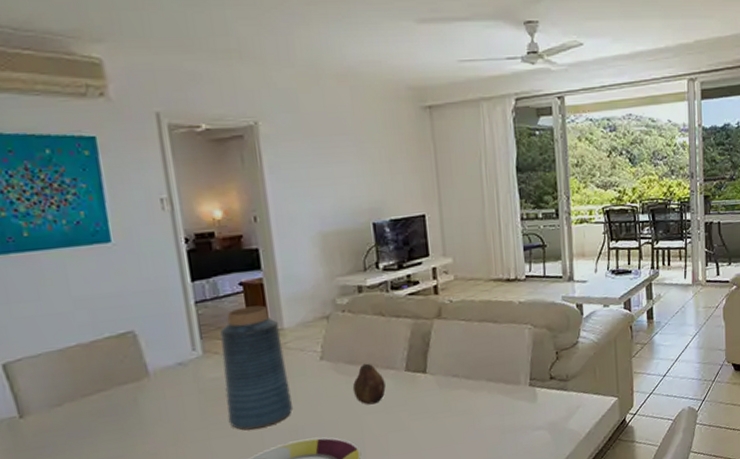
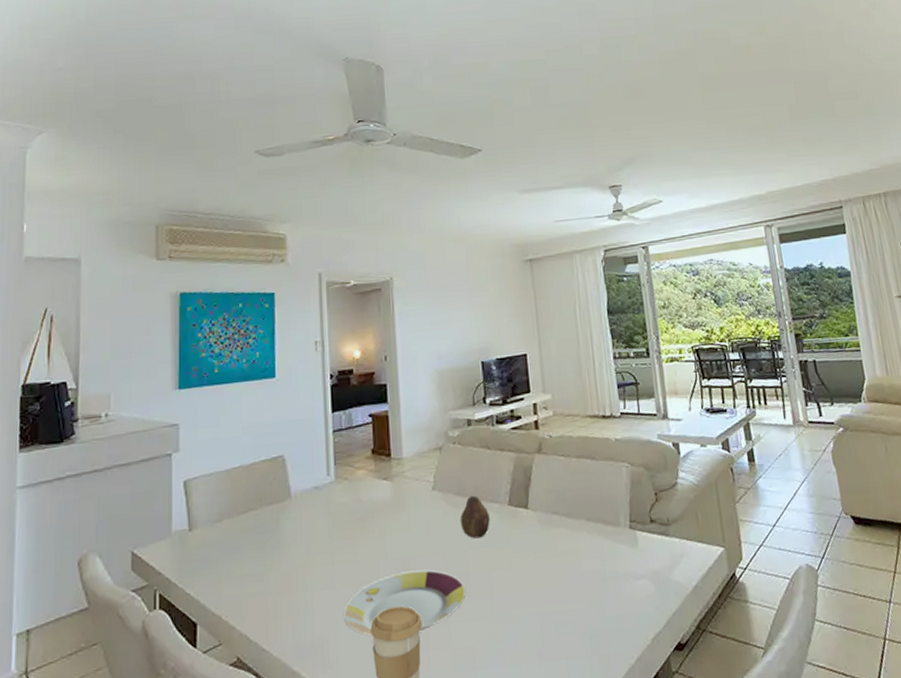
vase: present [220,305,293,430] -> none [350,435,406,557]

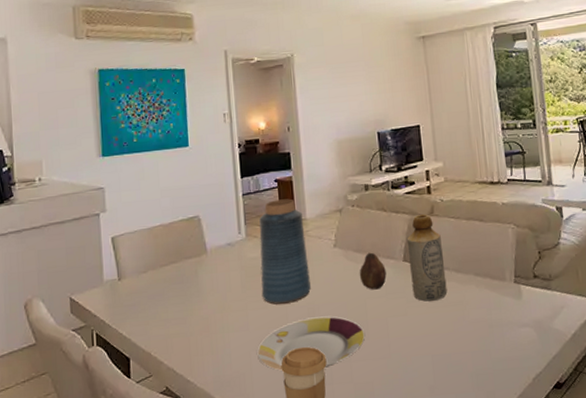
vase: none [350,435,406,557] -> present [259,199,311,305]
bottle: none [512,452,557,551] -> present [406,214,448,302]

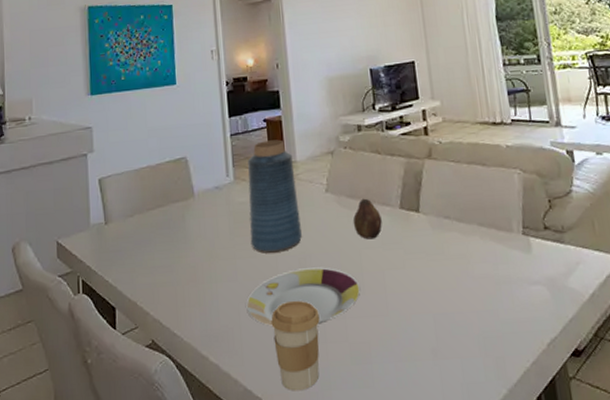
bottle: present [406,214,448,302] -> none [403,157,449,254]

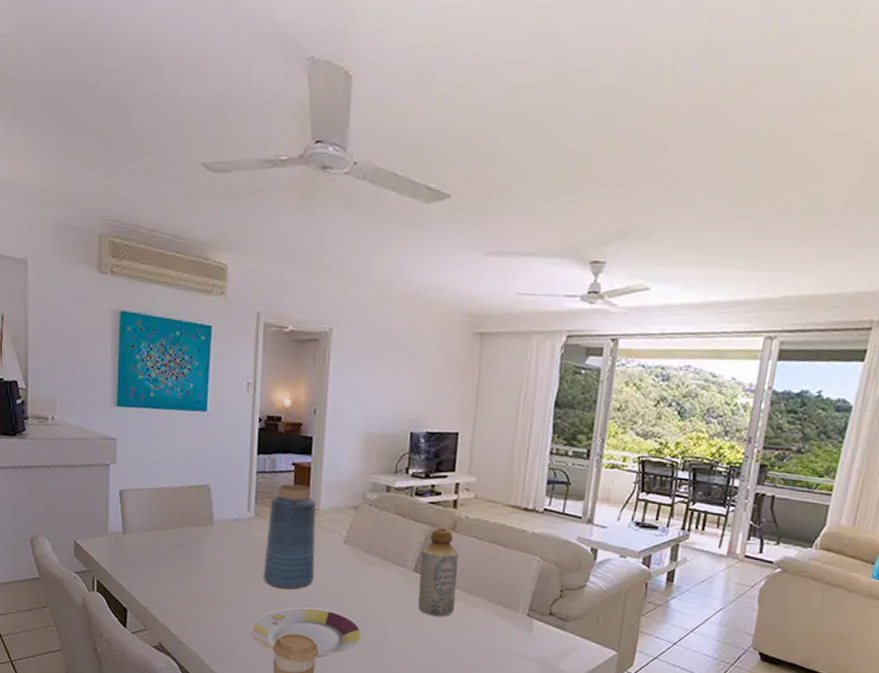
fruit: present [353,198,382,240] -> none [365,555,394,594]
bottle: none [403,157,449,254] -> present [418,527,459,617]

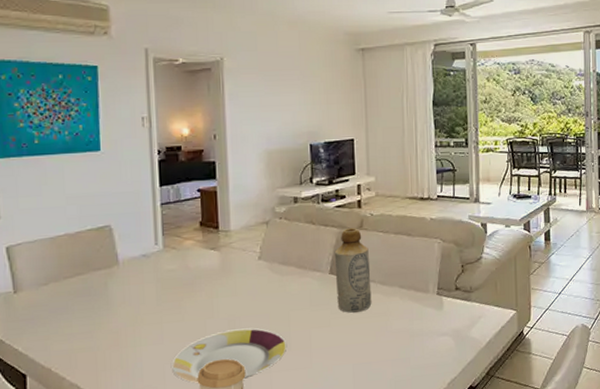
vase: present [263,484,317,590] -> none [178,209,232,317]

